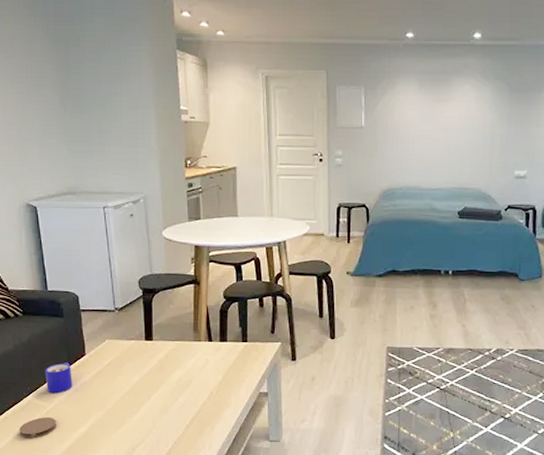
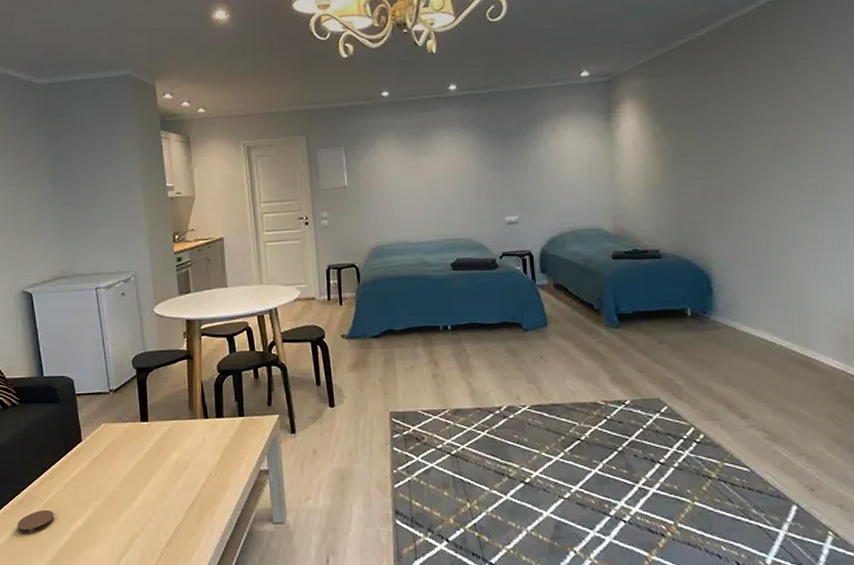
mug: present [45,362,73,394] -> none [42,450,70,484]

